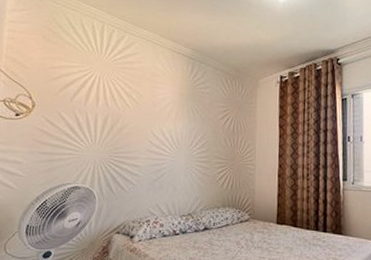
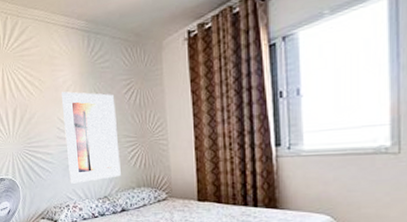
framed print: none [154,107,211,199] -> present [61,91,121,184]

